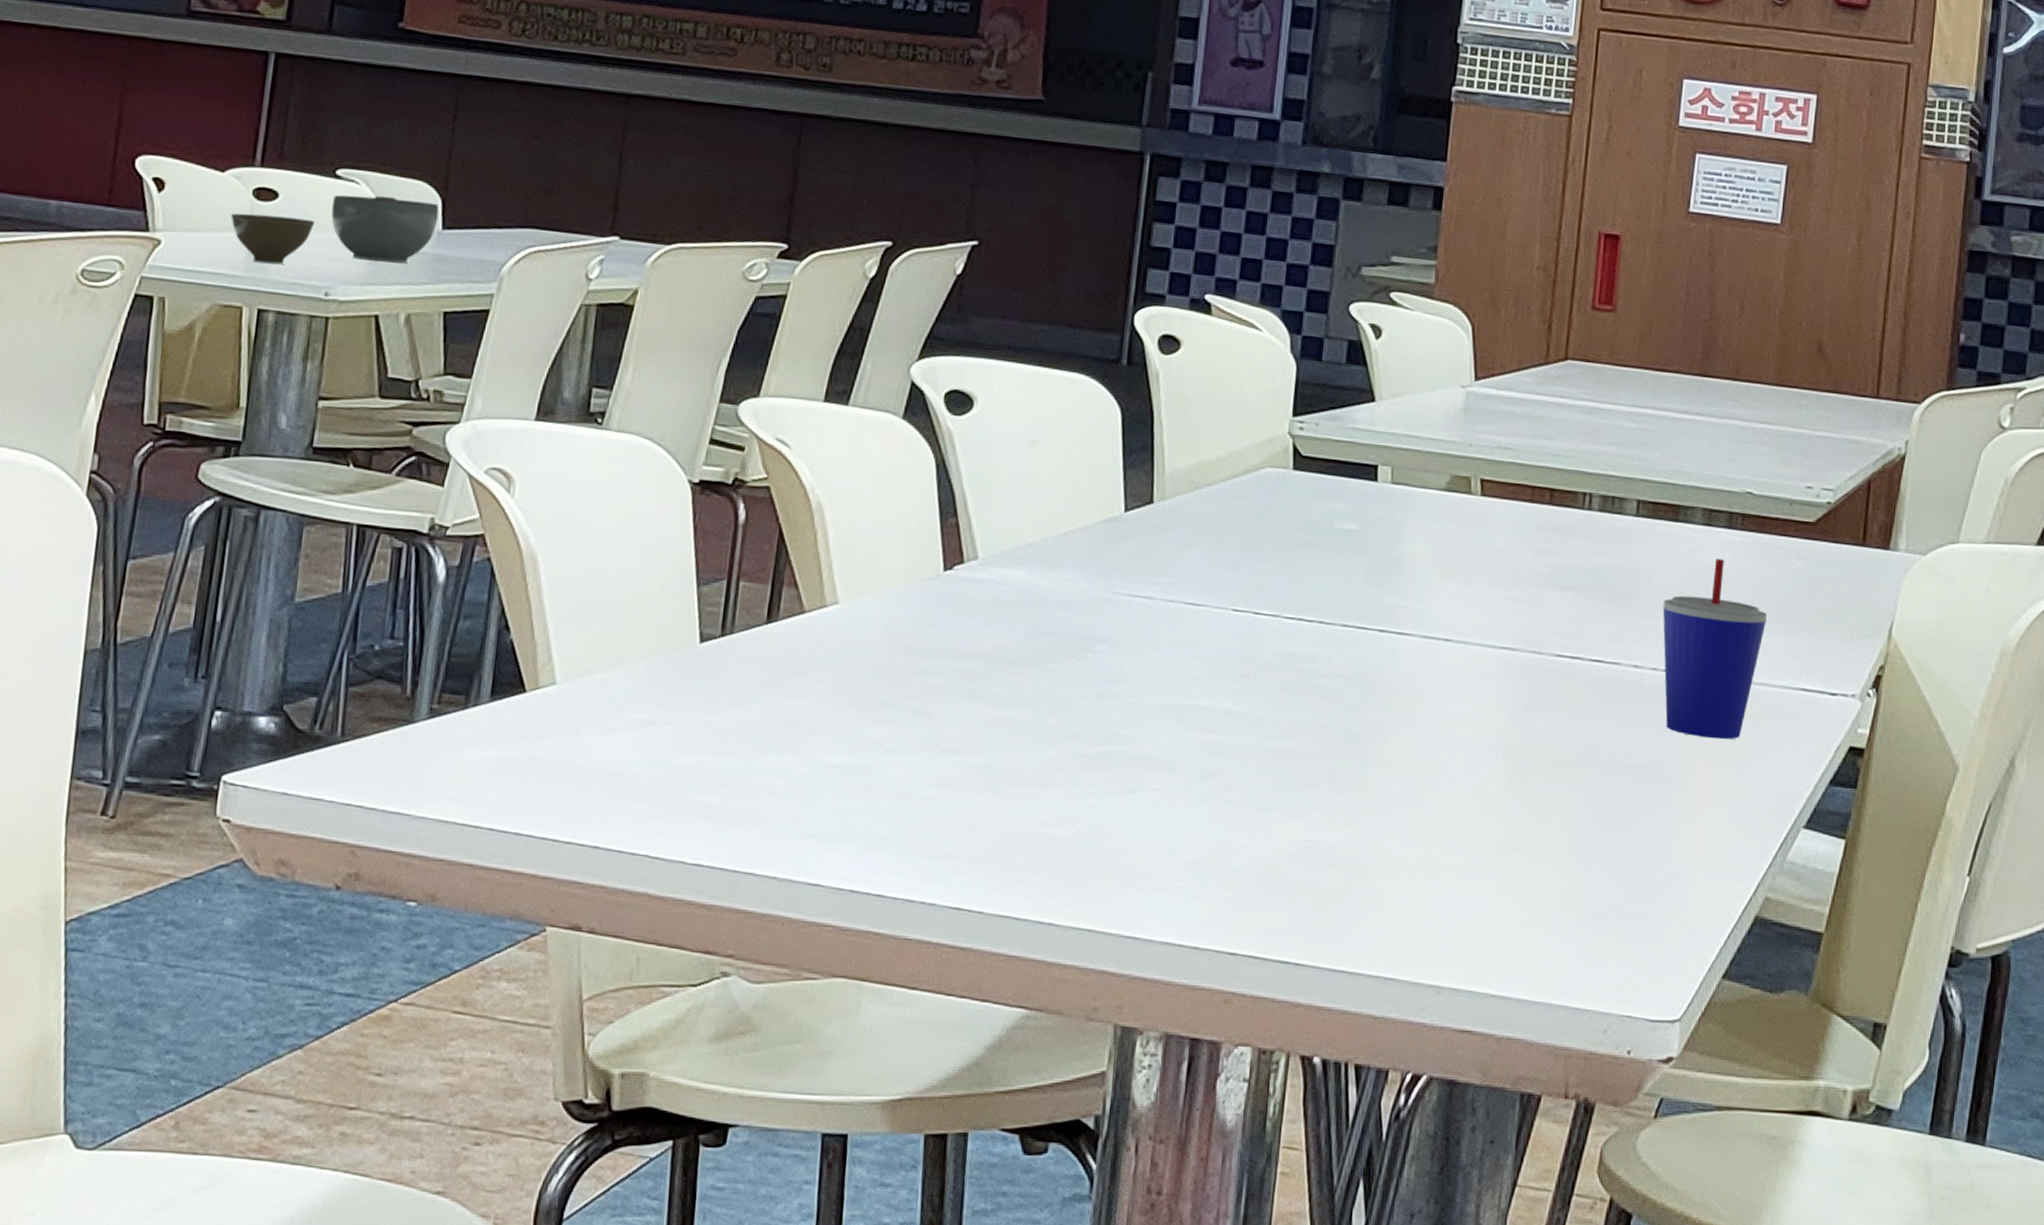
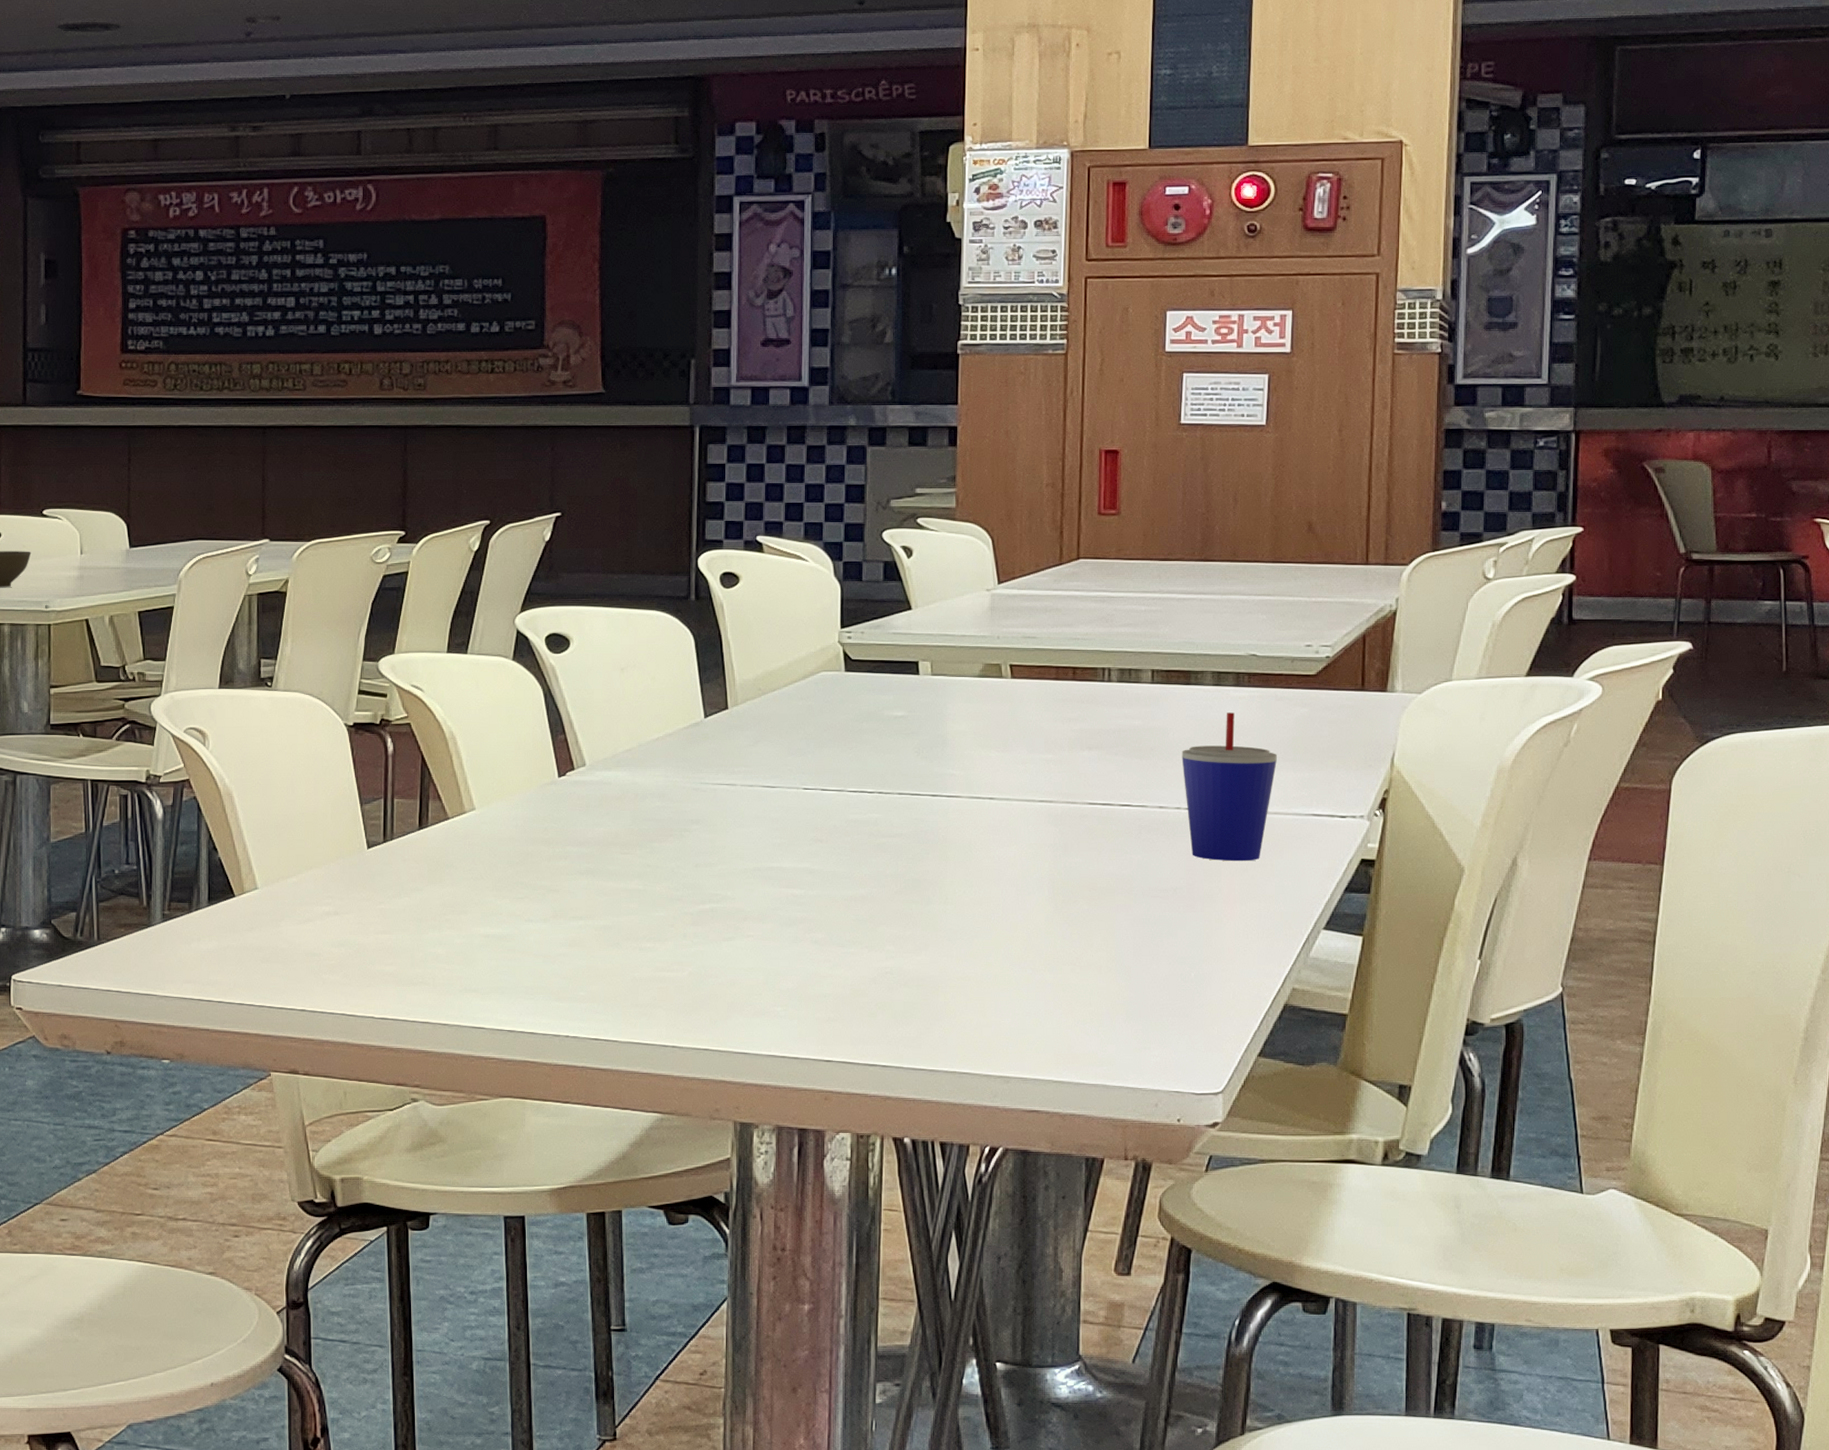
soup bowl: present [331,195,439,263] -> none [42,527,126,578]

